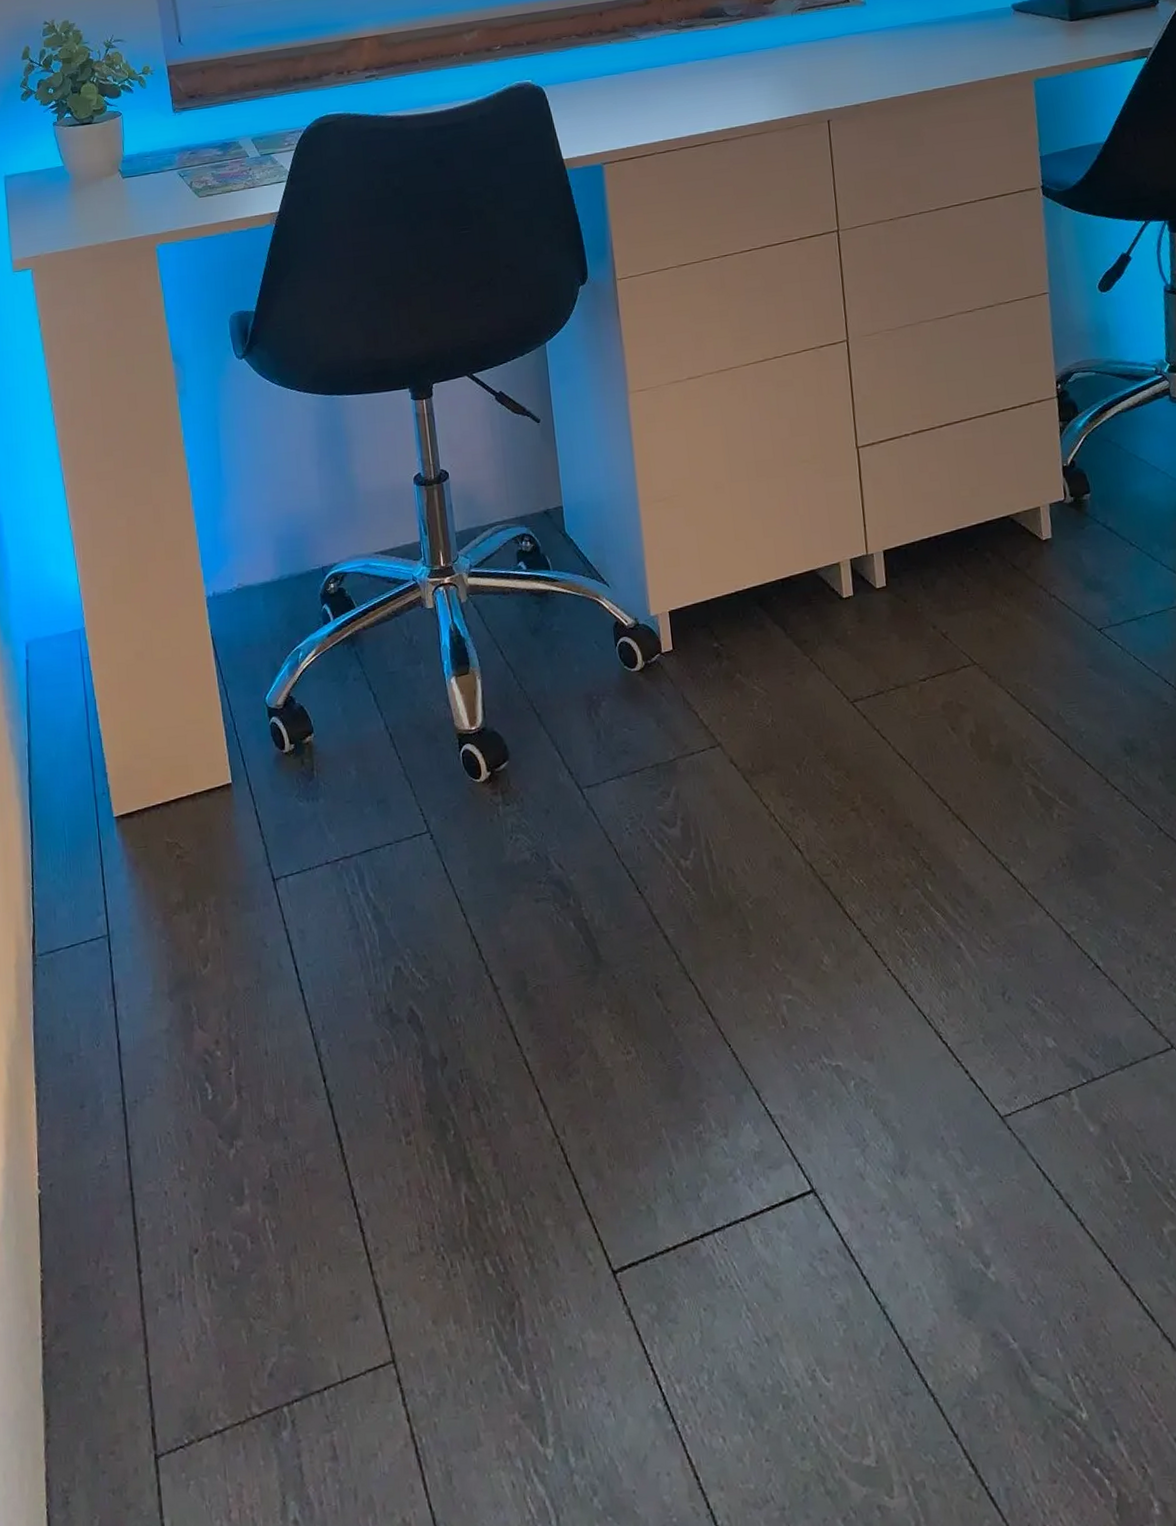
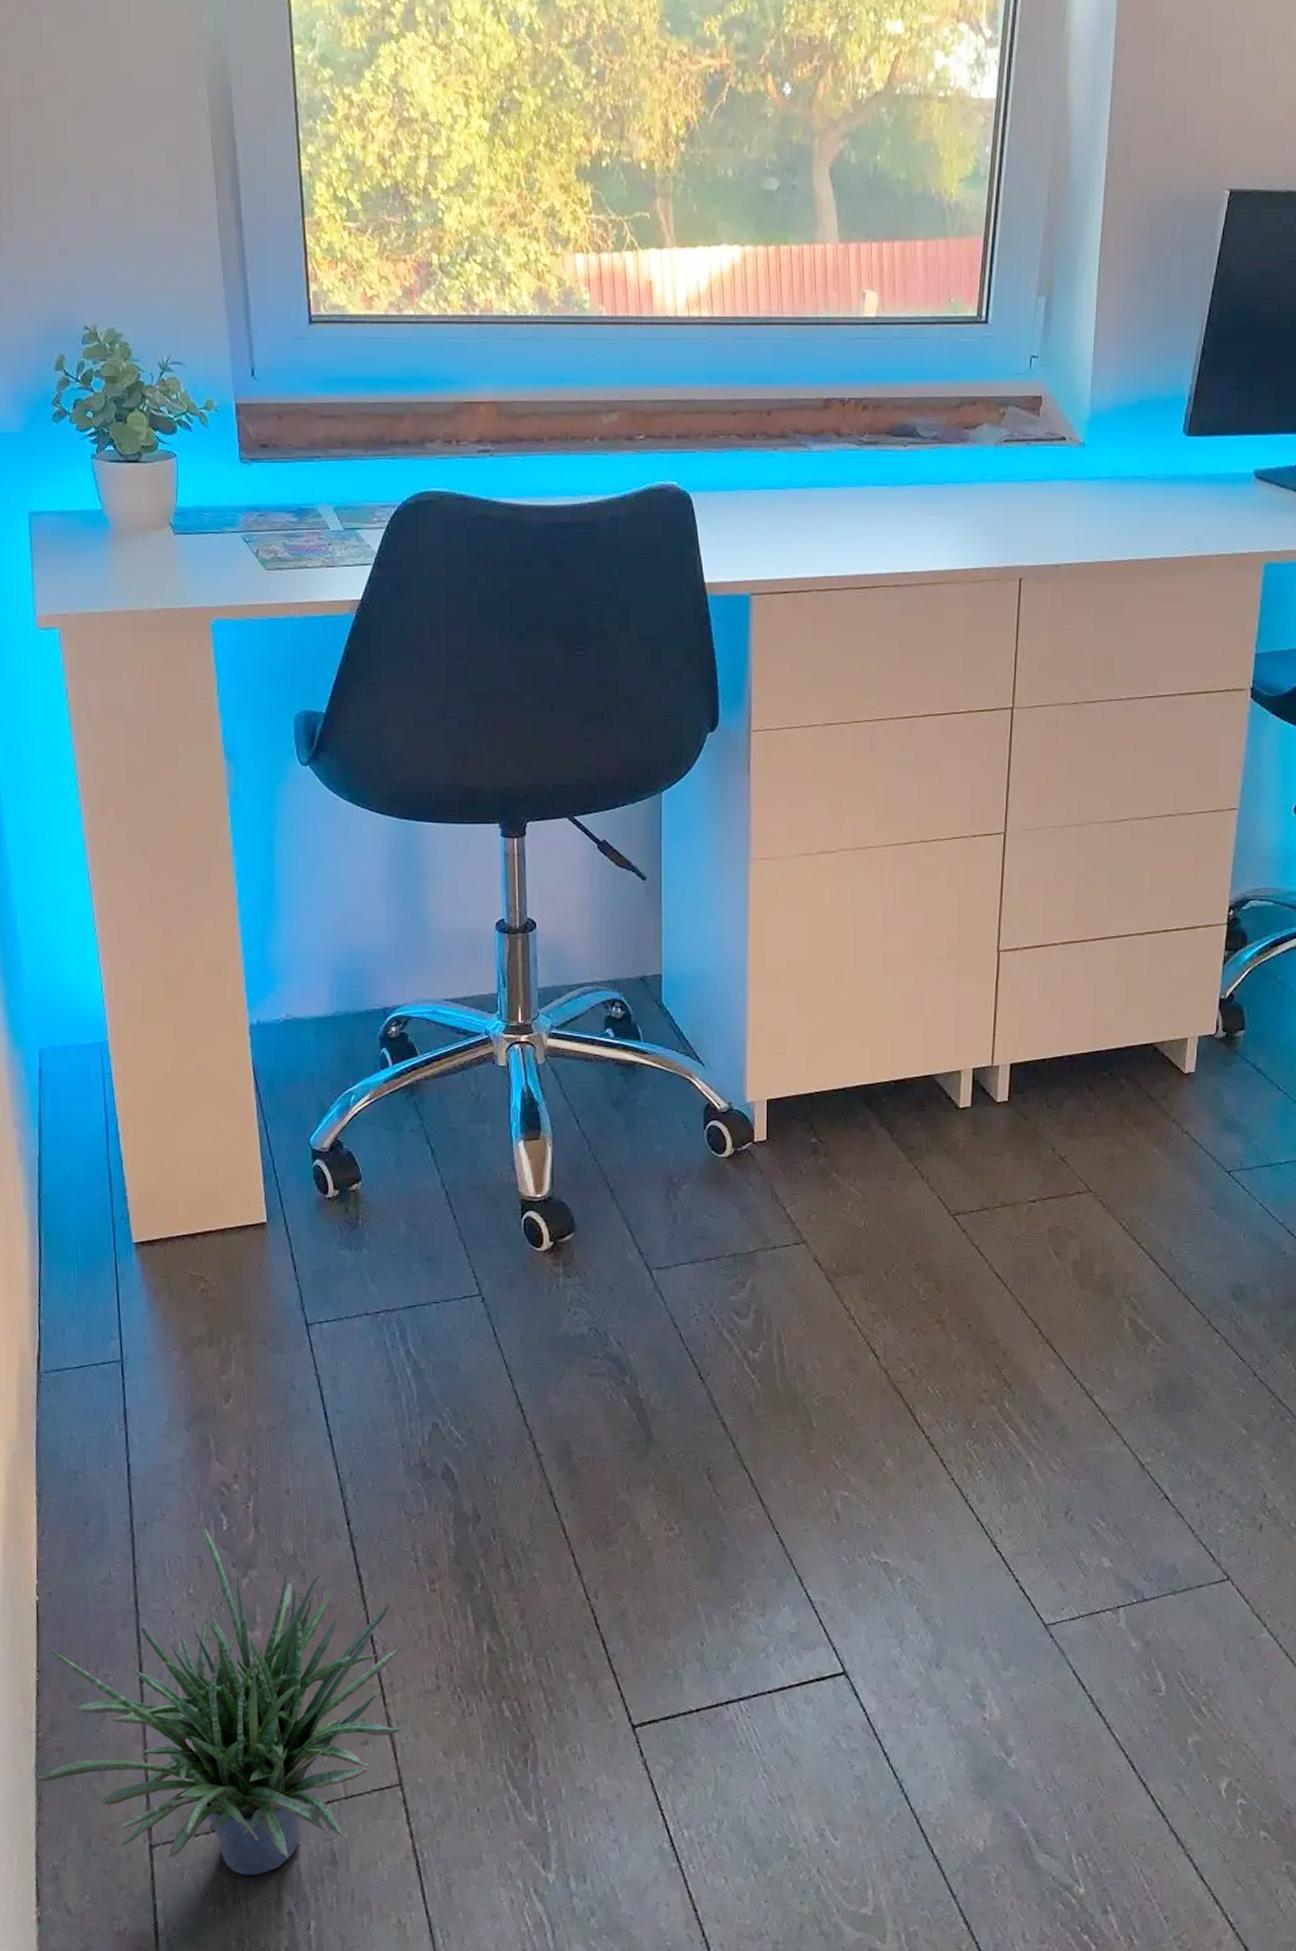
potted plant: none [44,1099,389,1481] -> present [36,1528,402,1875]

